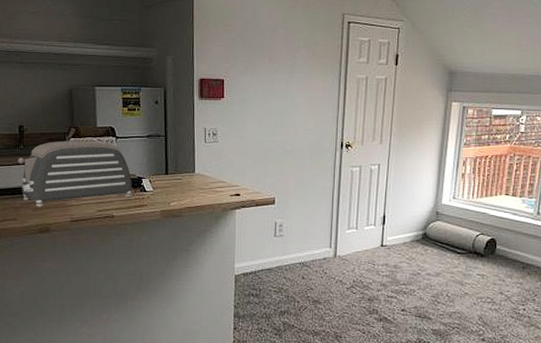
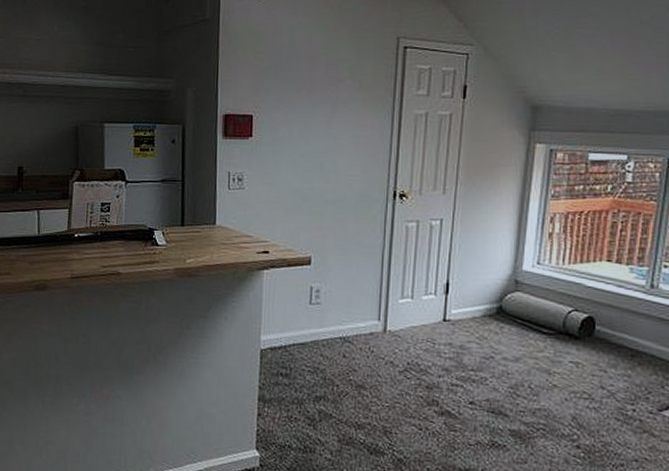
toaster: present [17,140,133,207] -> none [15,184,143,260]

